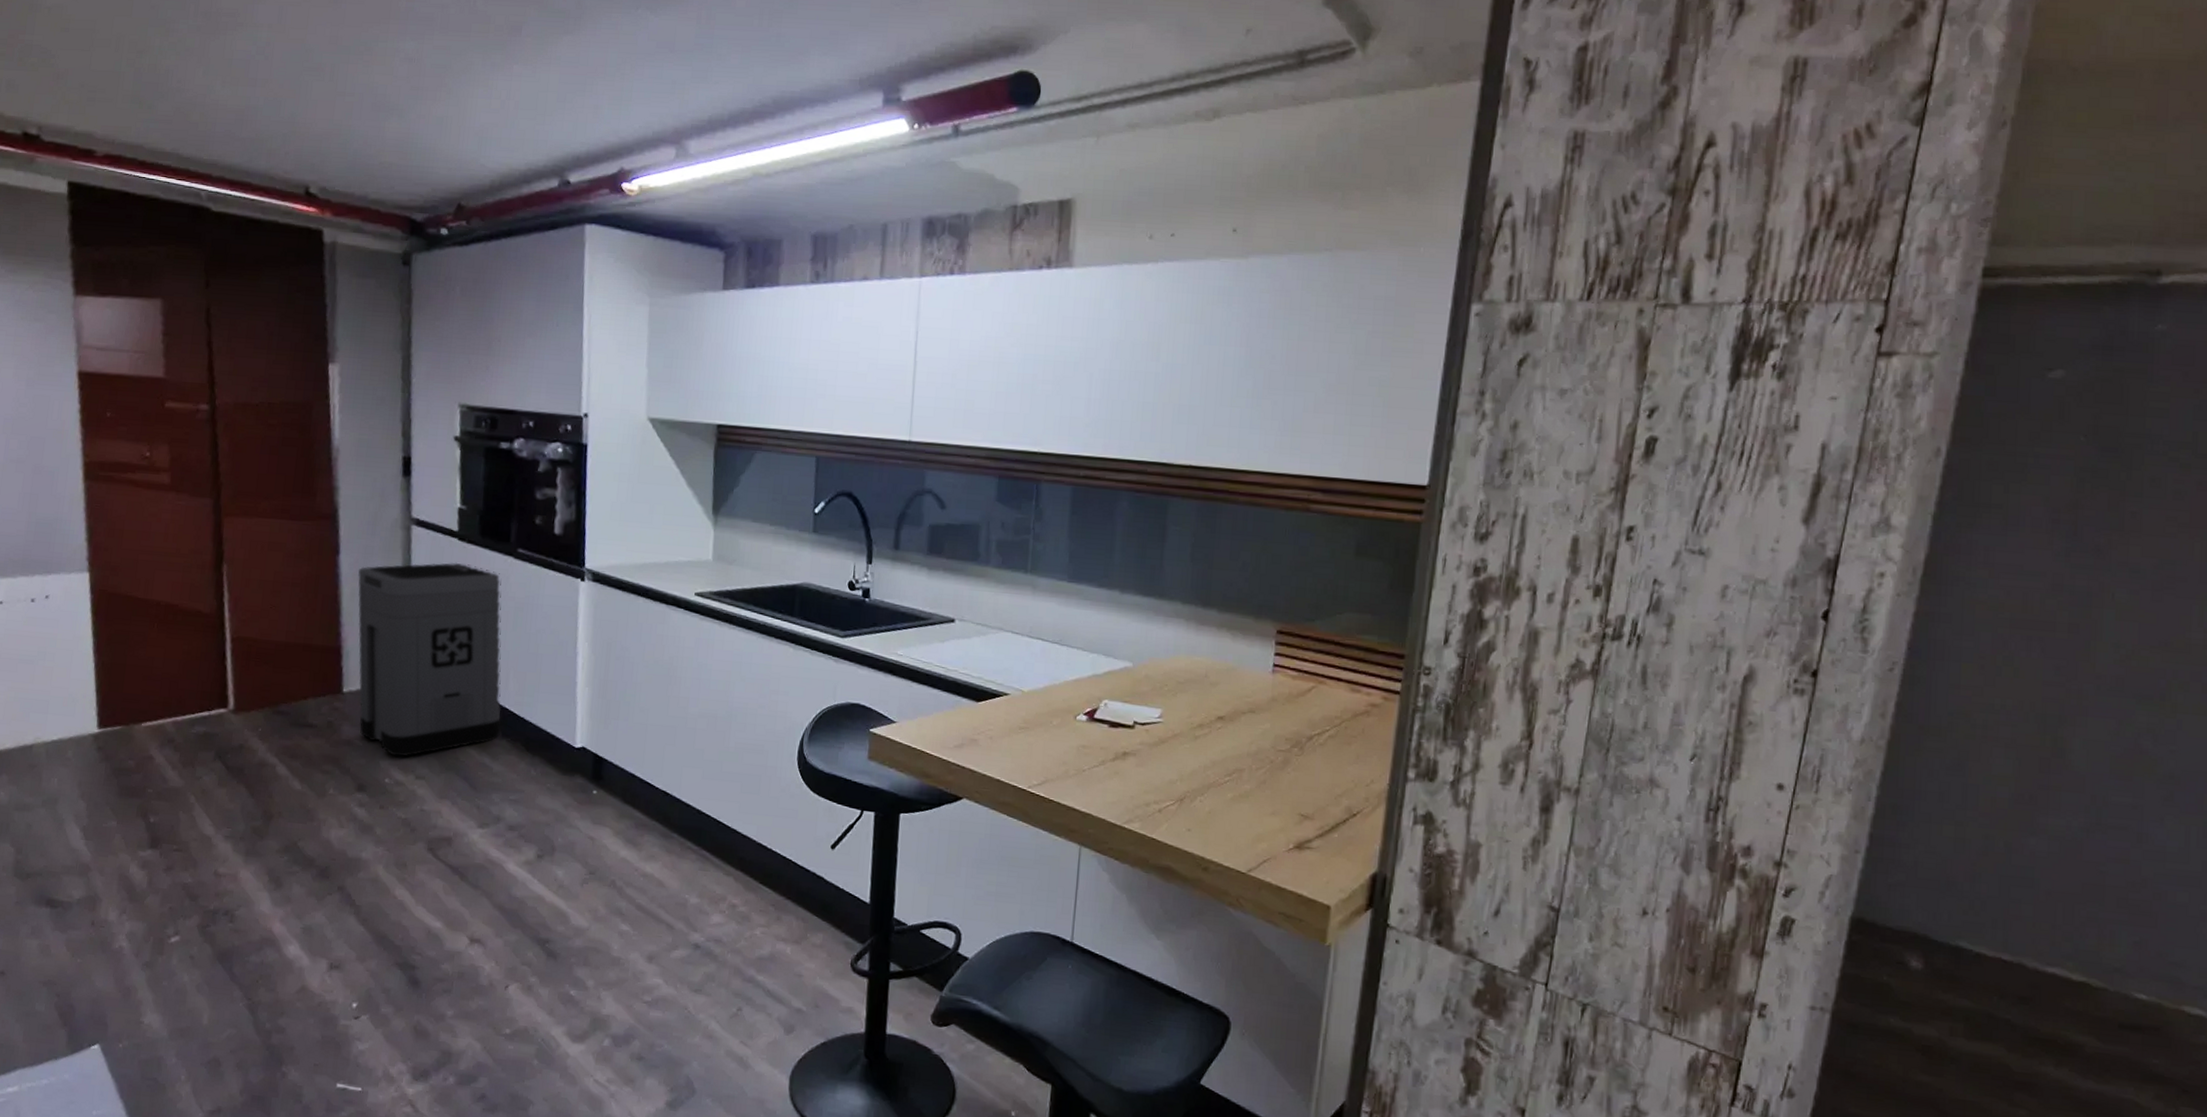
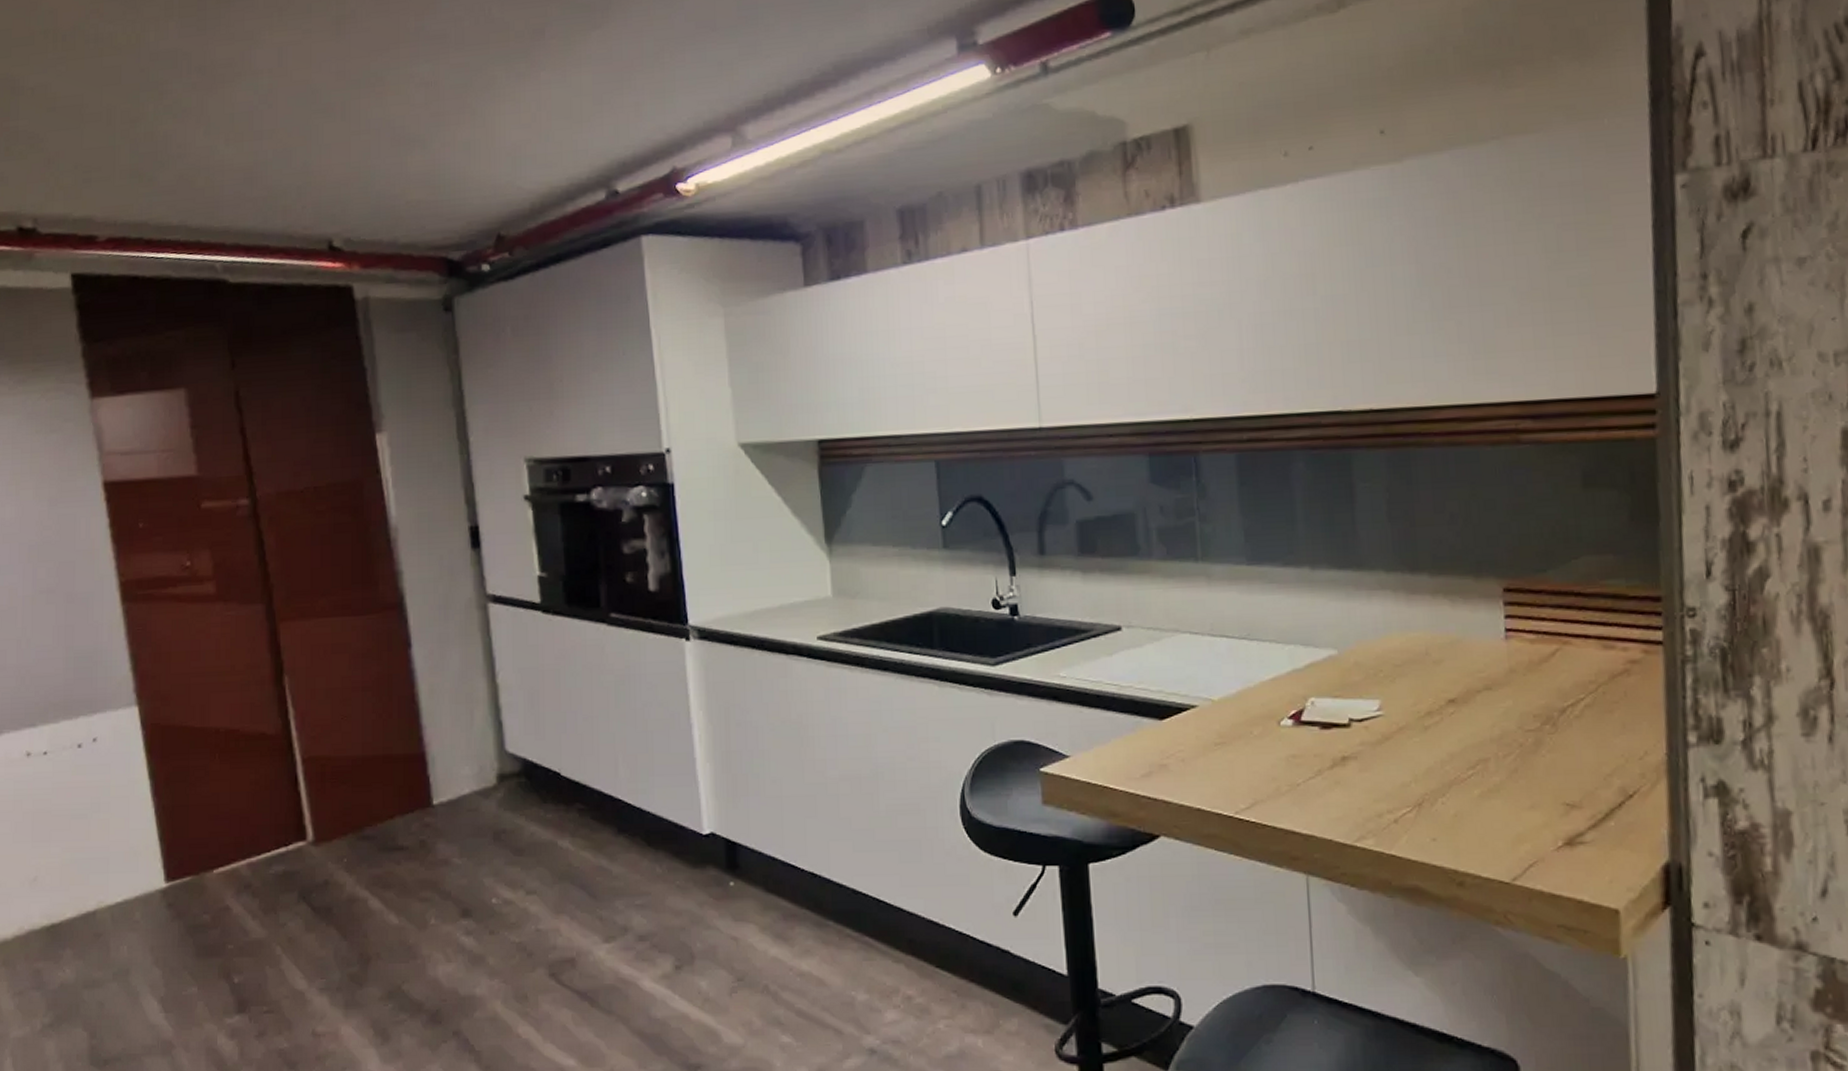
trash can: present [358,562,502,757] -> none [435,638,616,871]

